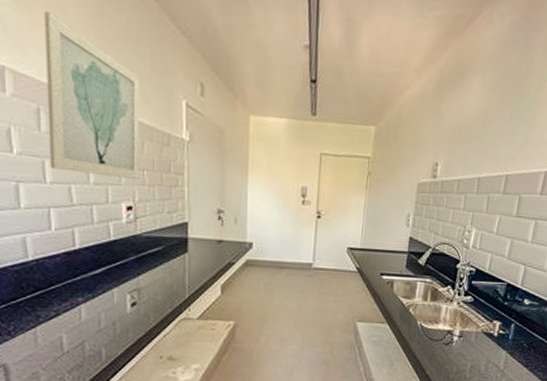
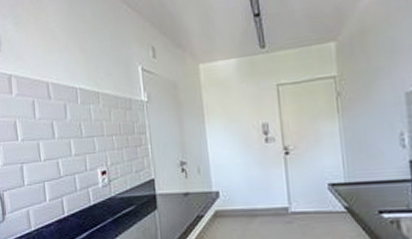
wall art: present [44,12,140,179] -> none [35,25,110,148]

